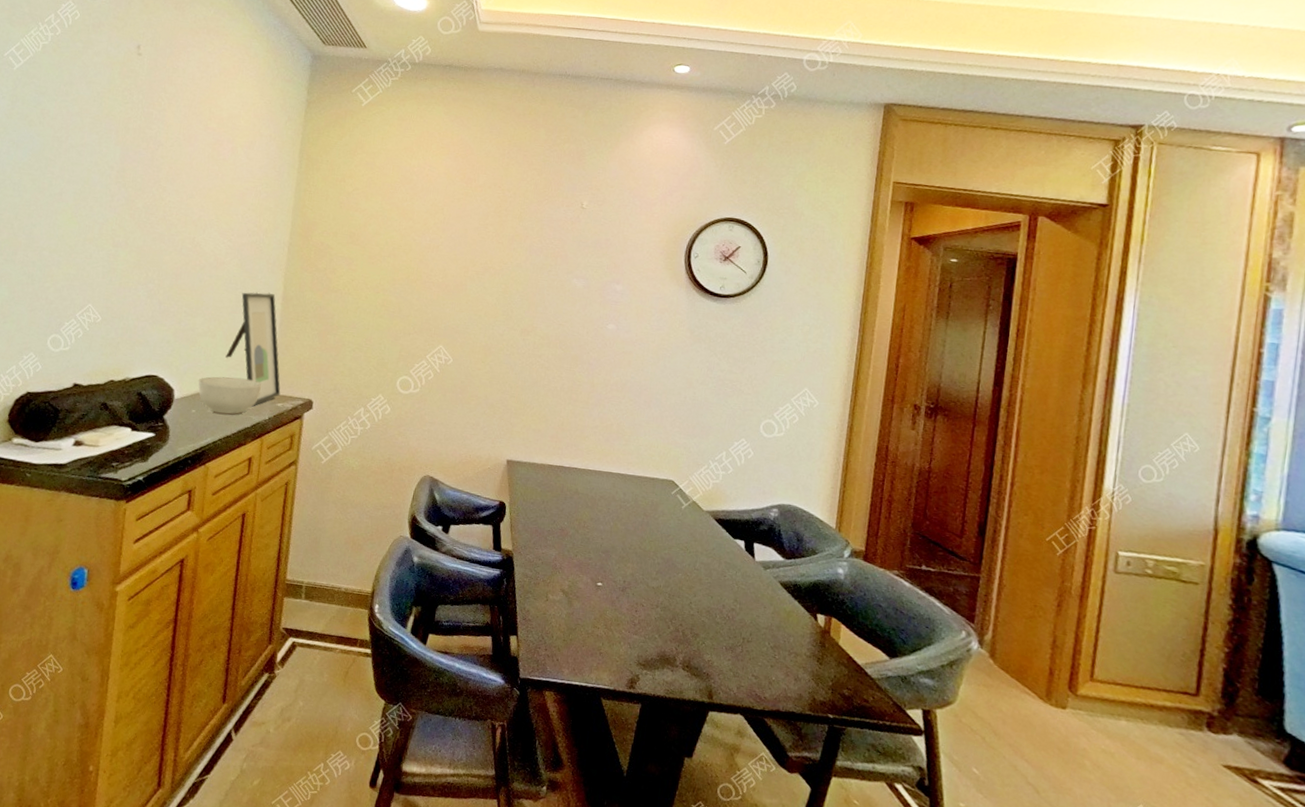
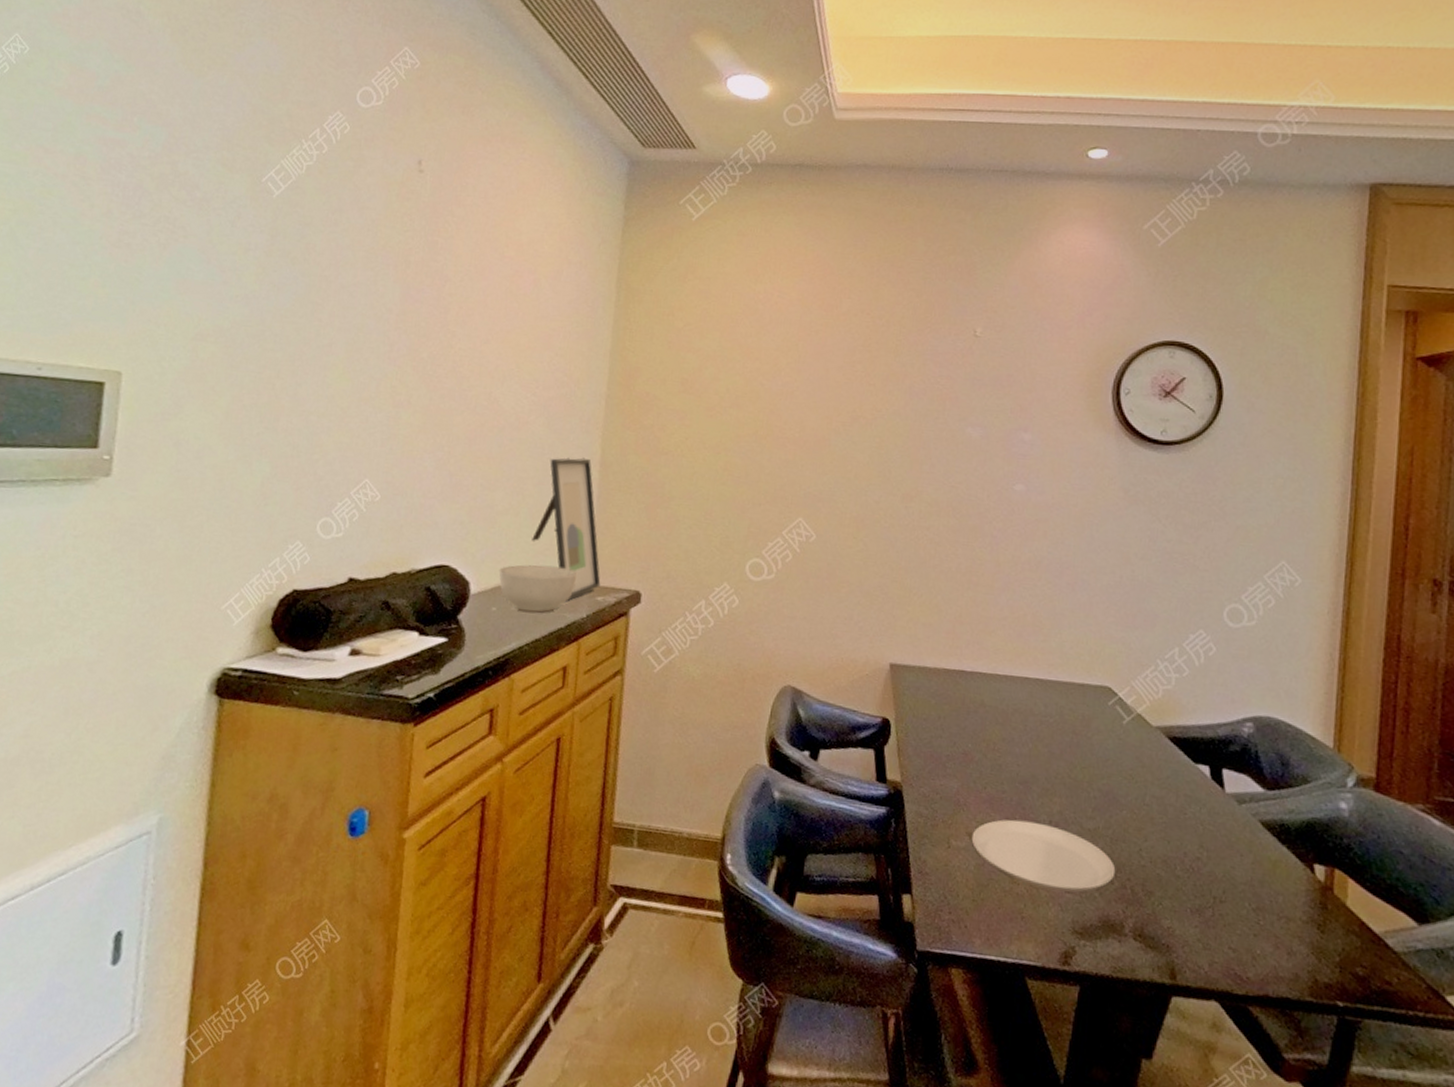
plate: none [564,579,672,635] -> present [971,819,1116,893]

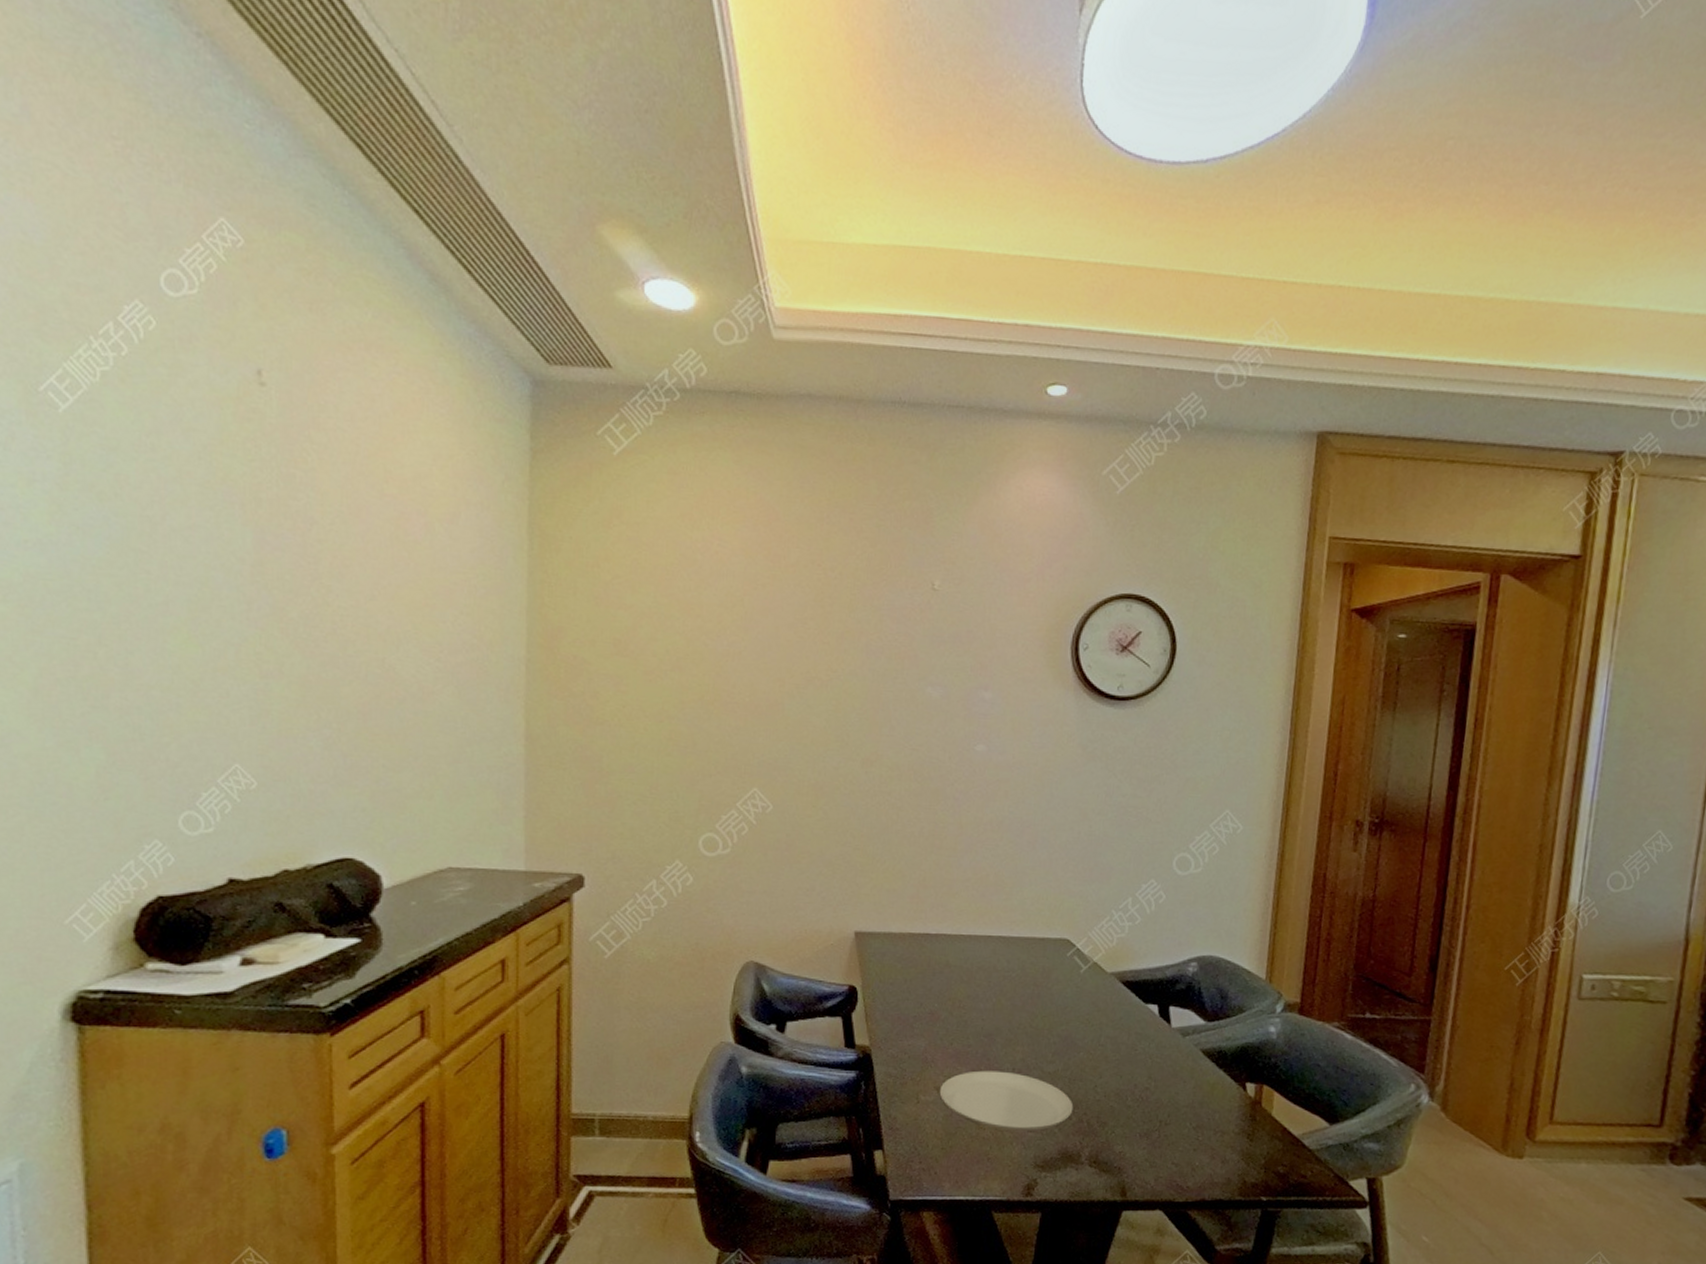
bowl: present [499,565,578,614] -> none [415,852,509,905]
picture frame: present [532,457,601,601] -> none [451,731,537,890]

